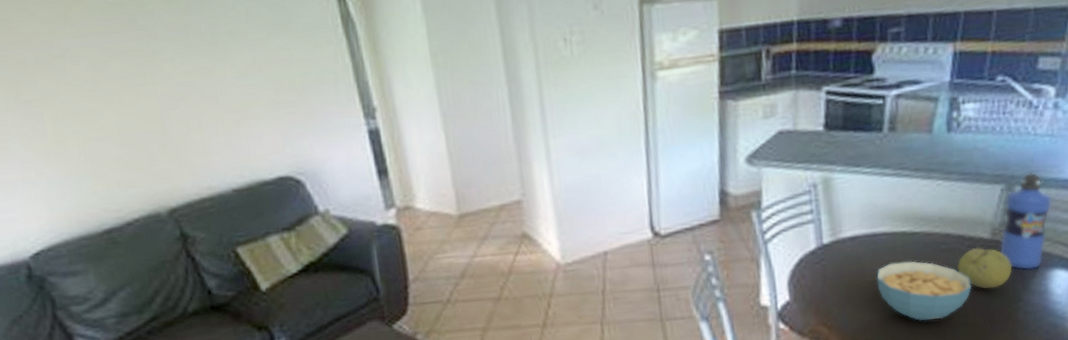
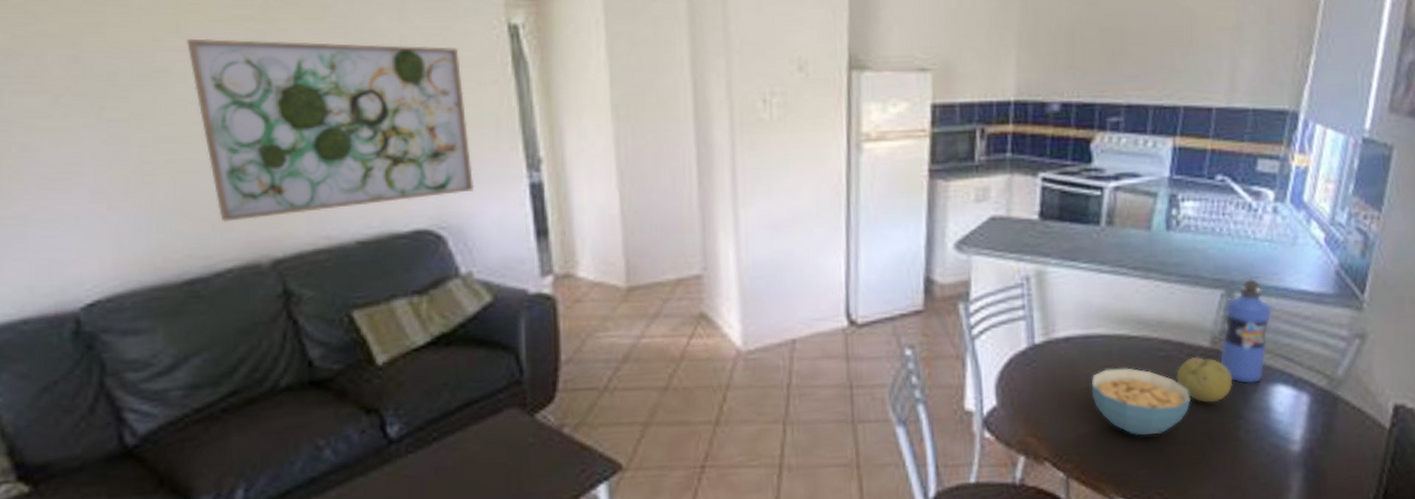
wall art: none [75,15,323,180] -> present [187,38,475,222]

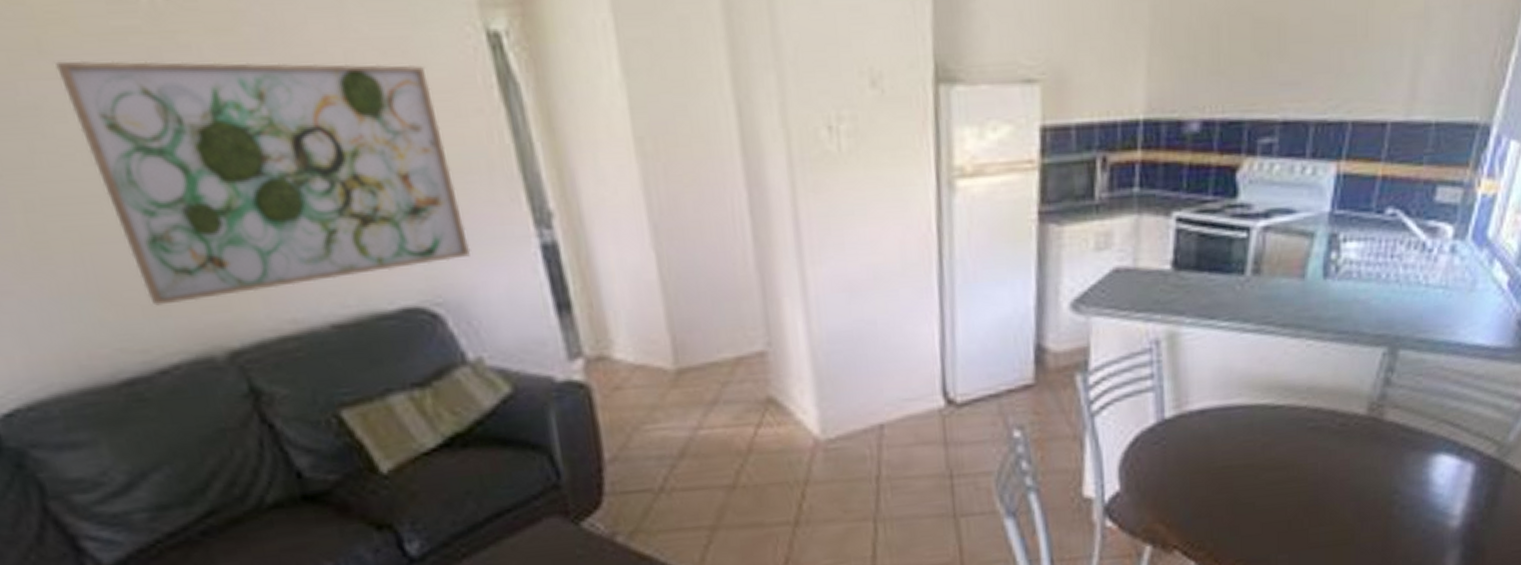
cereal bowl: present [1091,368,1192,436] -> none [1228,442,1342,517]
fruit: present [1176,356,1233,403] -> none [1326,425,1390,478]
water bottle: present [1219,278,1273,385] -> none [1376,332,1441,456]

